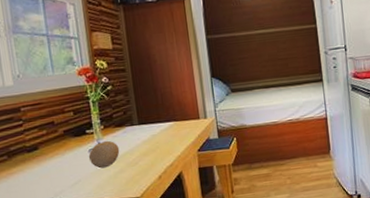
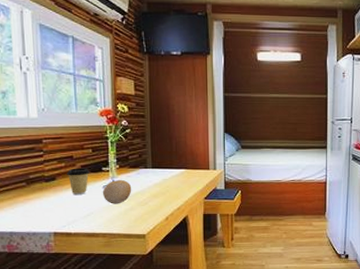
coffee cup: none [49,132,74,164] -> present [66,168,90,196]

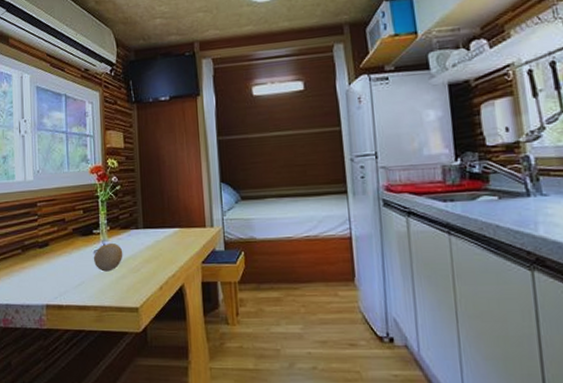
coffee cup: present [66,168,90,196] -> none [59,231,81,263]

